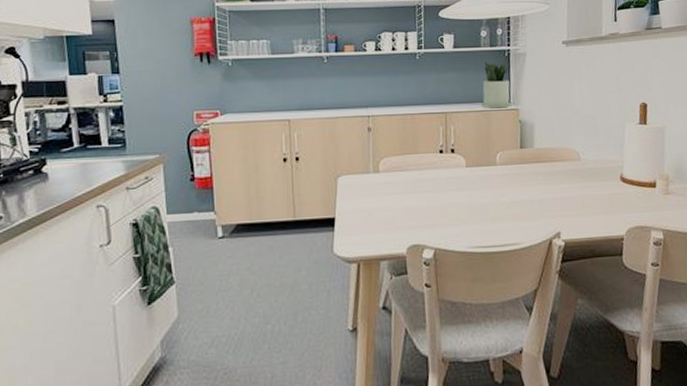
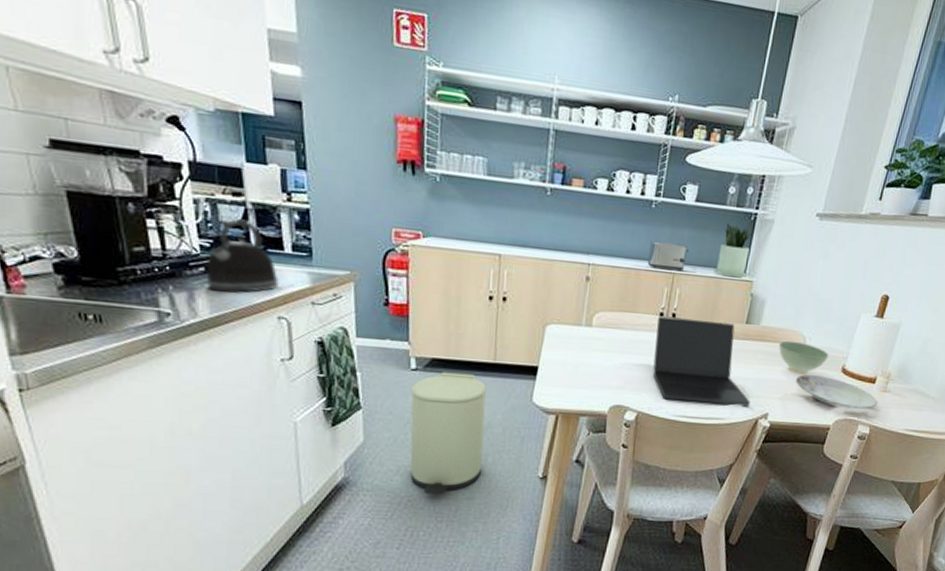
kettle: none [34,123,97,191] -> present [206,218,279,293]
pedal bin: none [220,234,293,364] -> present [410,372,486,495]
toaster: none [419,86,456,111] -> present [647,241,689,272]
laptop: none [439,151,541,233] -> present [652,316,750,407]
bowl: none [555,158,605,189] -> present [778,340,829,375]
plate: none [579,187,664,217] -> present [796,374,878,409]

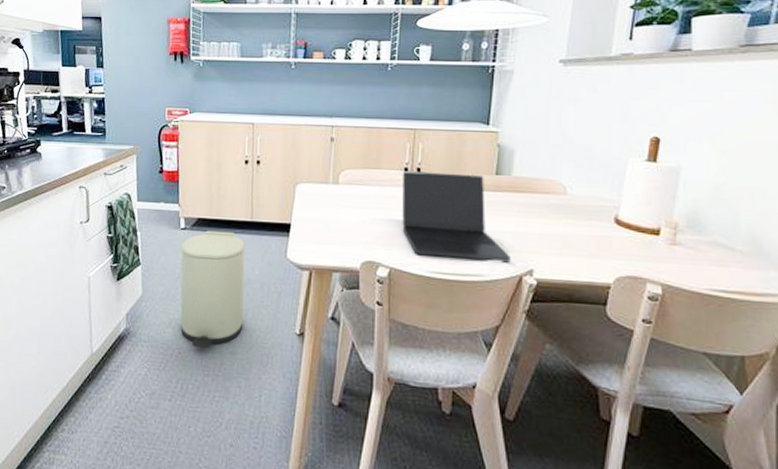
kettle: present [206,218,279,293] -> none [30,110,81,169]
toaster: present [647,241,689,272] -> none [387,100,429,127]
planter: present [712,223,753,278] -> none [454,78,492,130]
bowl: present [778,340,829,375] -> none [535,190,596,227]
plate: present [796,374,878,409] -> none [561,227,667,265]

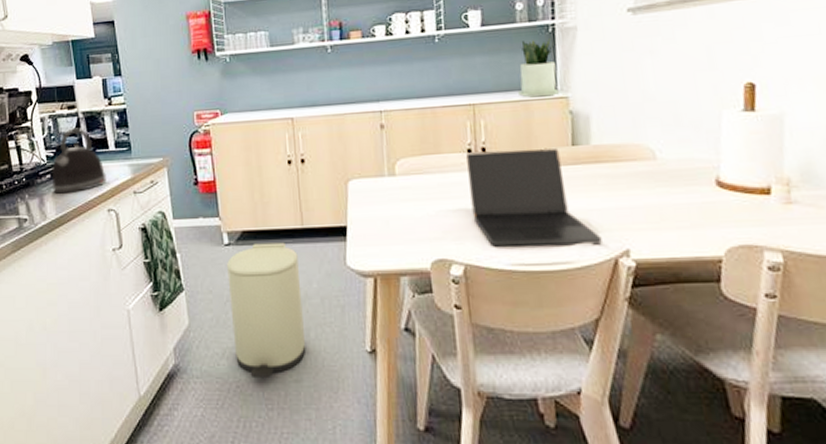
kettle: none [30,110,81,169] -> present [52,127,107,195]
planter: none [454,78,492,130] -> present [517,39,560,98]

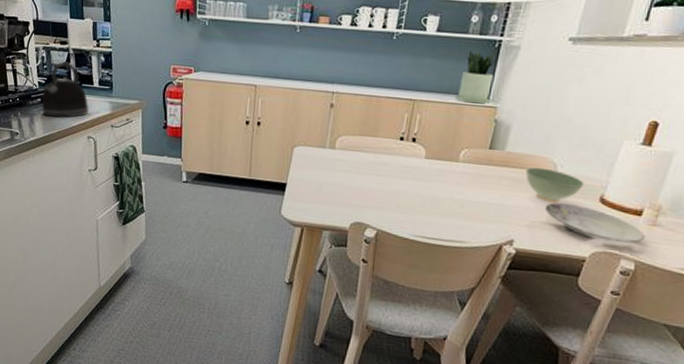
pedal bin: present [227,242,306,379] -> none [180,185,242,290]
laptop: present [466,149,602,247] -> none [392,140,494,232]
bowl: none [620,157,693,196] -> present [525,167,584,203]
plate: none [655,194,784,233] -> present [545,202,645,243]

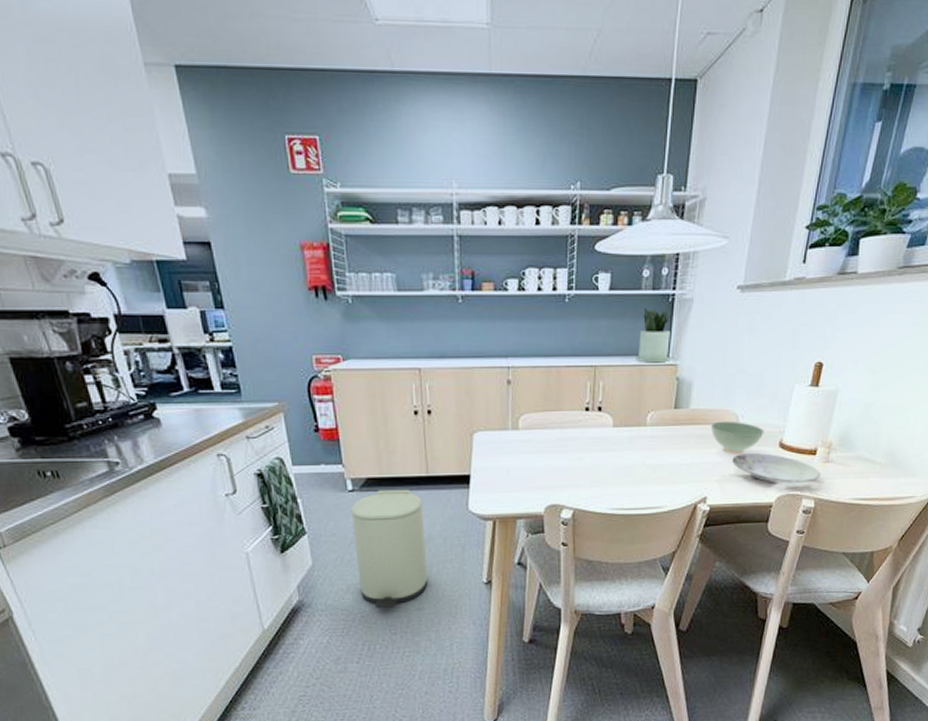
kettle: present [41,61,89,118] -> none [144,364,214,438]
pedal bin: none [180,185,242,290] -> present [351,489,428,609]

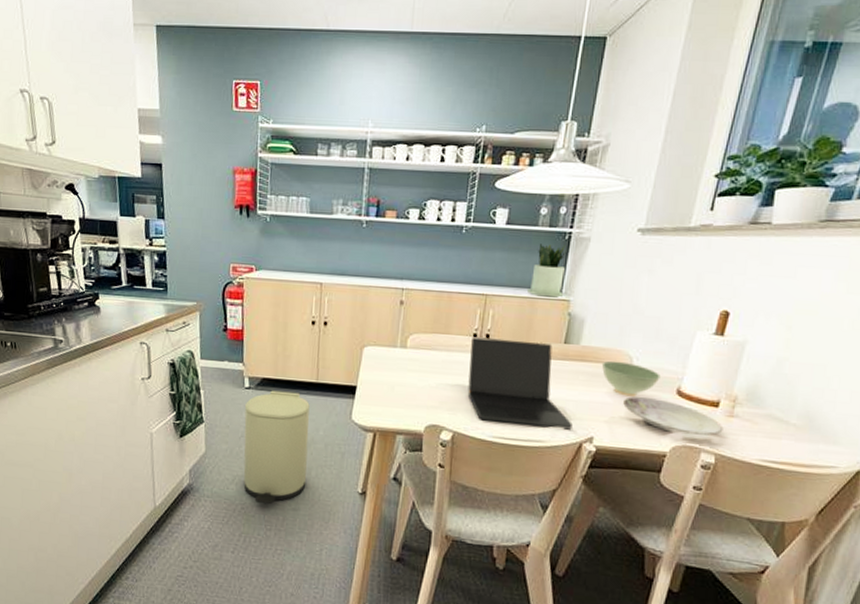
laptop: none [584,410,687,494] -> present [467,337,573,430]

